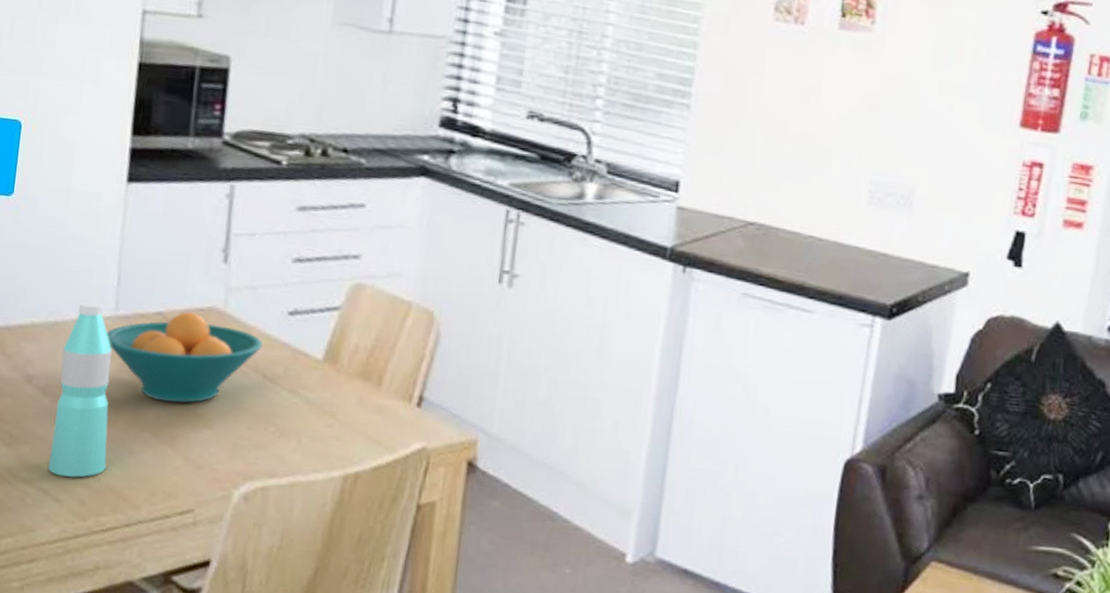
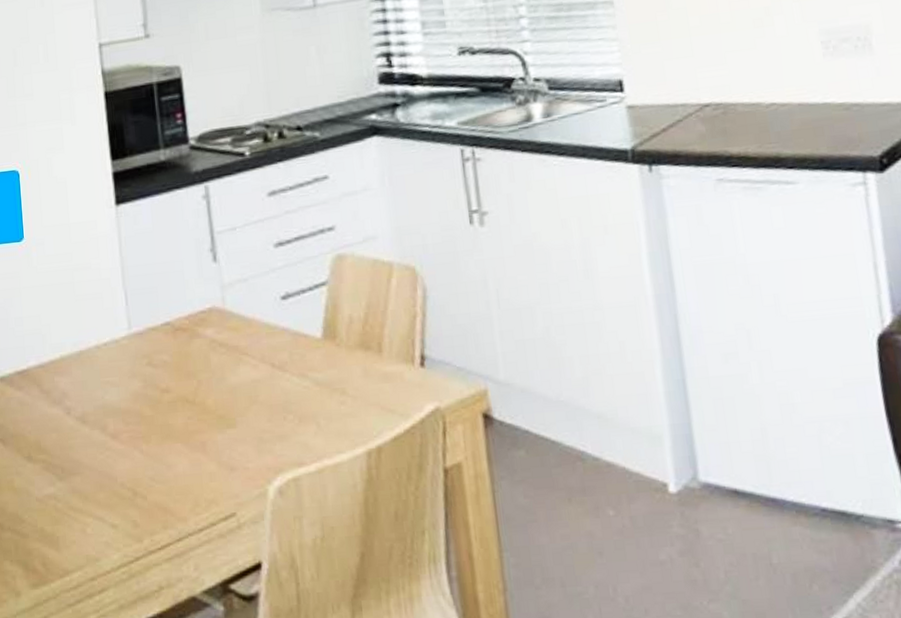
water bottle: present [48,301,112,478] -> none [91,324,150,501]
fruit bowl: present [106,311,263,404] -> none [125,315,265,410]

